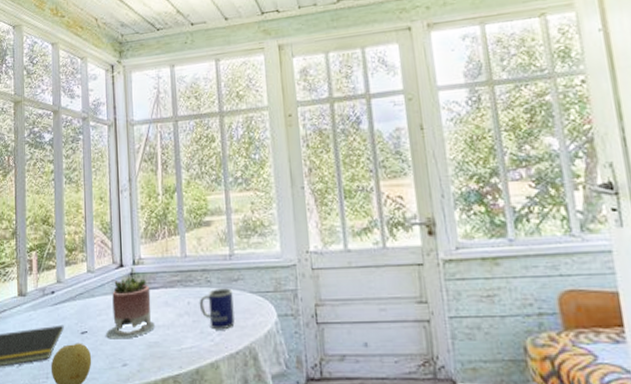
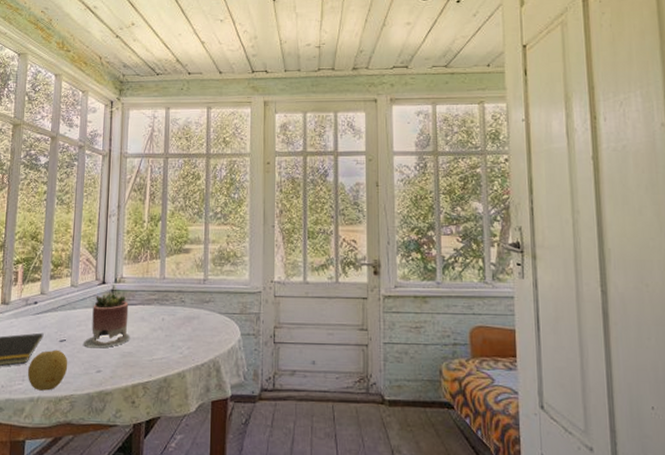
mug: present [199,288,235,330] -> none [172,308,203,345]

